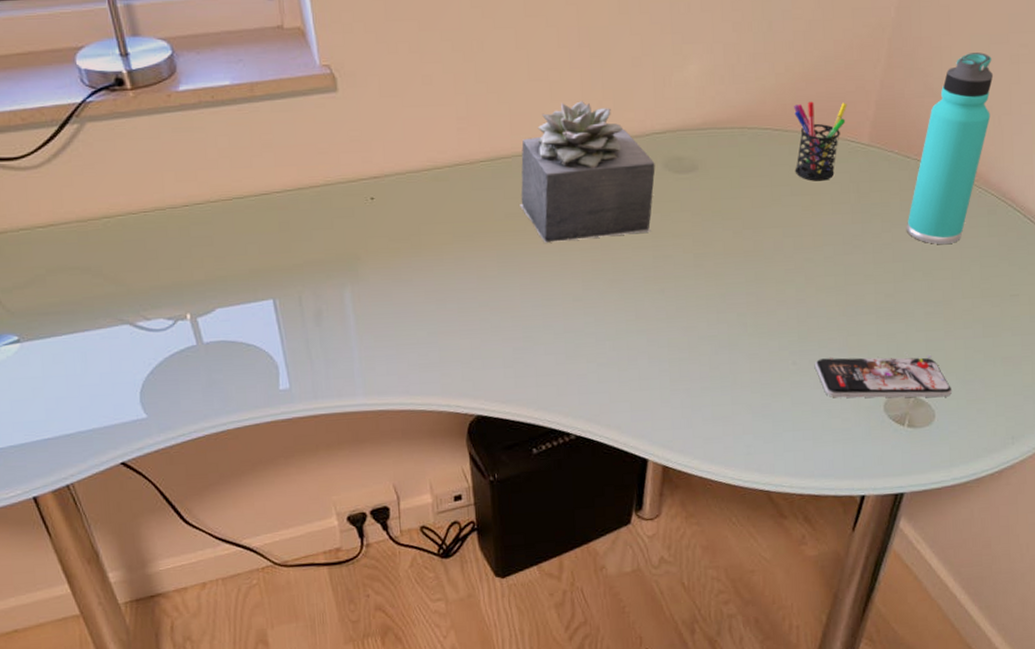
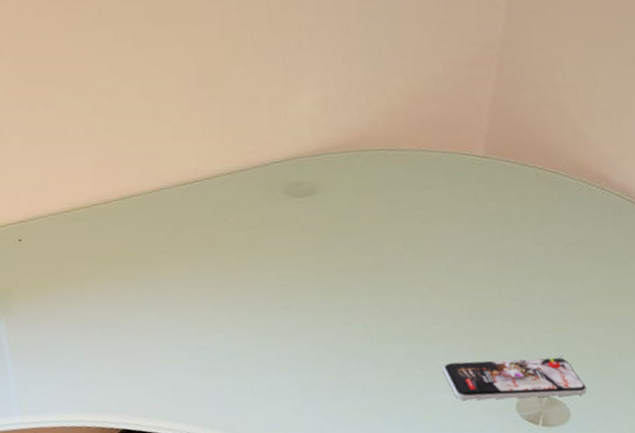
succulent plant: present [520,101,656,243] -> none [150,139,276,270]
pen holder: present [794,101,847,181] -> none [407,119,460,195]
thermos bottle: present [906,52,994,244] -> none [527,58,610,247]

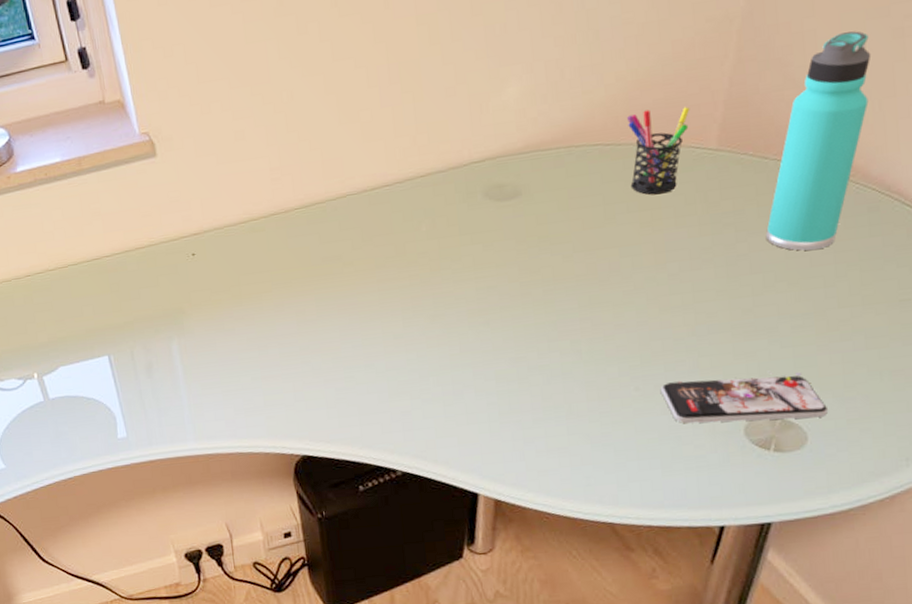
pen holder: none [407,119,460,195] -> present [627,107,690,195]
thermos bottle: none [527,58,610,247] -> present [765,31,871,251]

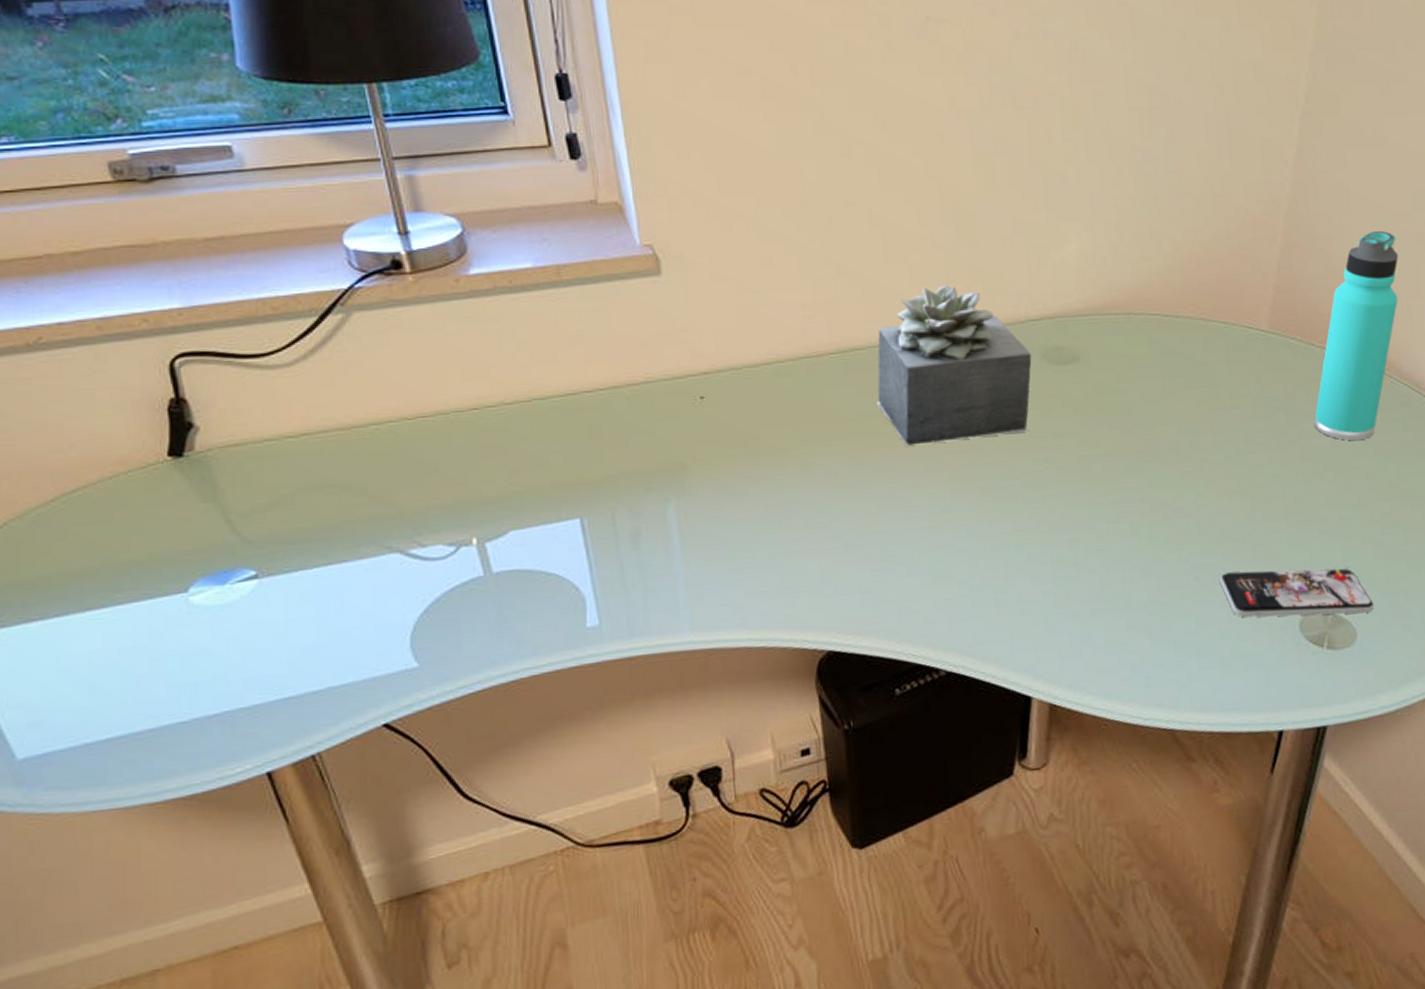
succulent plant: none [335,138,475,283] -> present [876,285,1032,446]
pen holder: present [627,107,690,195] -> none [1185,284,1243,372]

